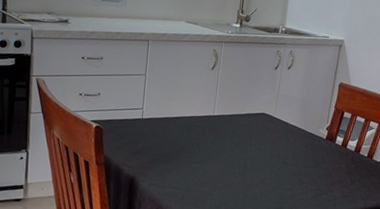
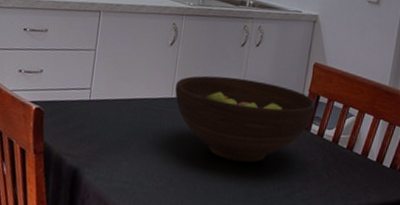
fruit bowl: none [216,95,341,170] -> present [175,75,316,163]

